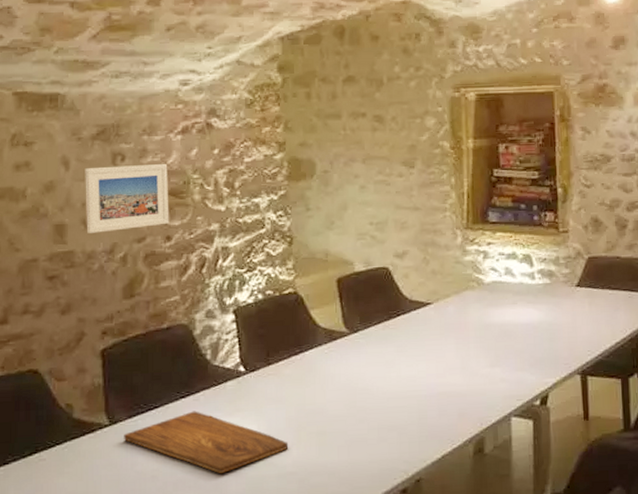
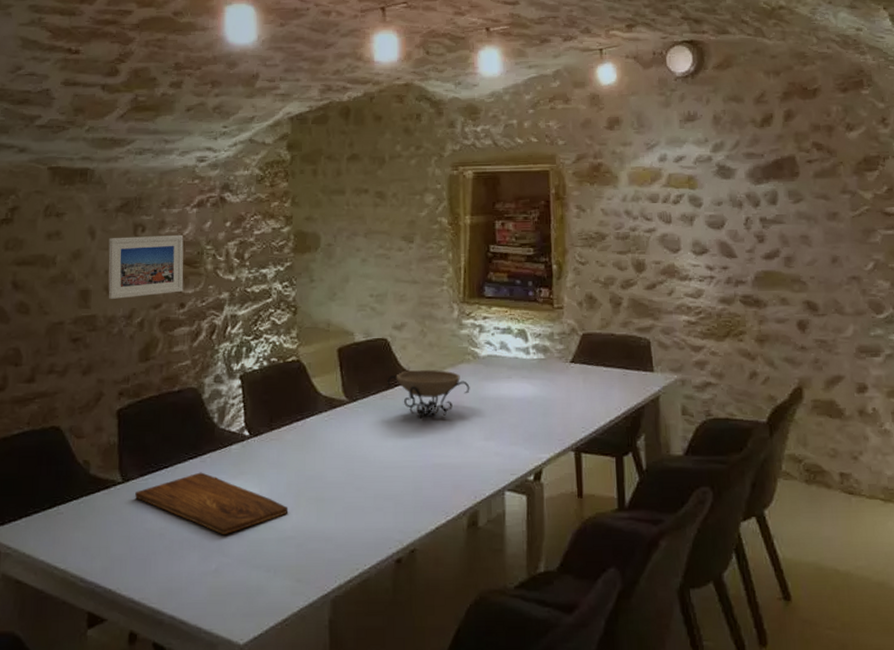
decorative bowl: none [389,298,475,348] -> present [387,370,470,418]

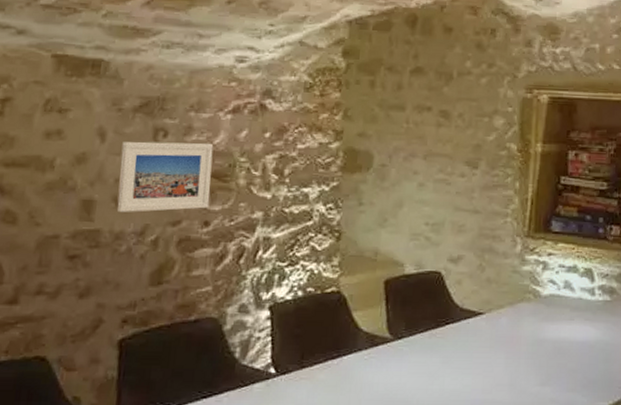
decorative bowl: present [387,370,470,418] -> none [438,308,529,360]

